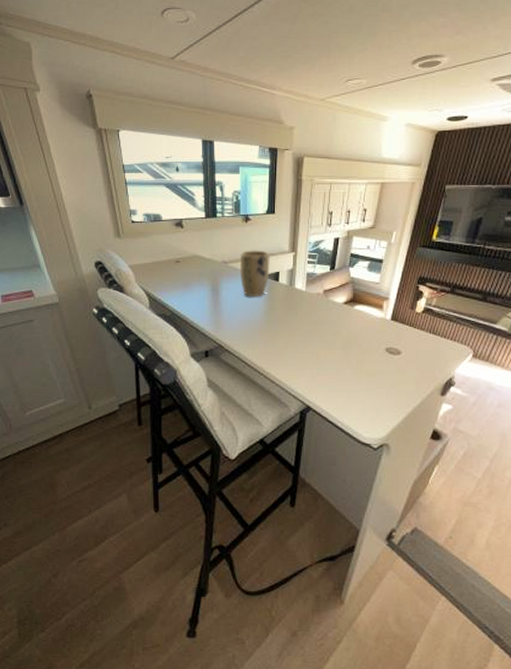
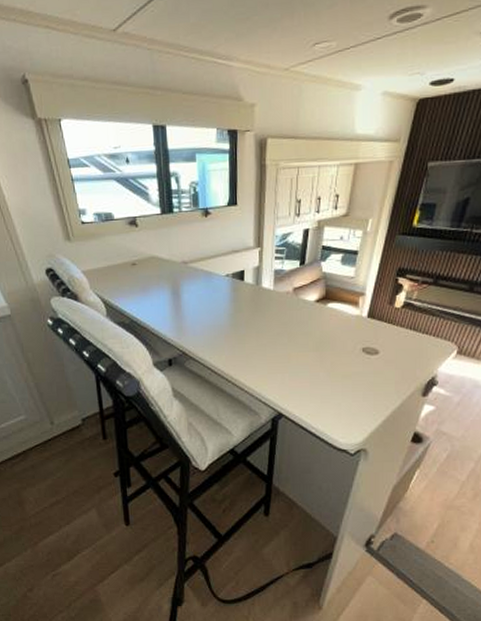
plant pot: present [241,250,270,297] -> none [201,247,234,300]

